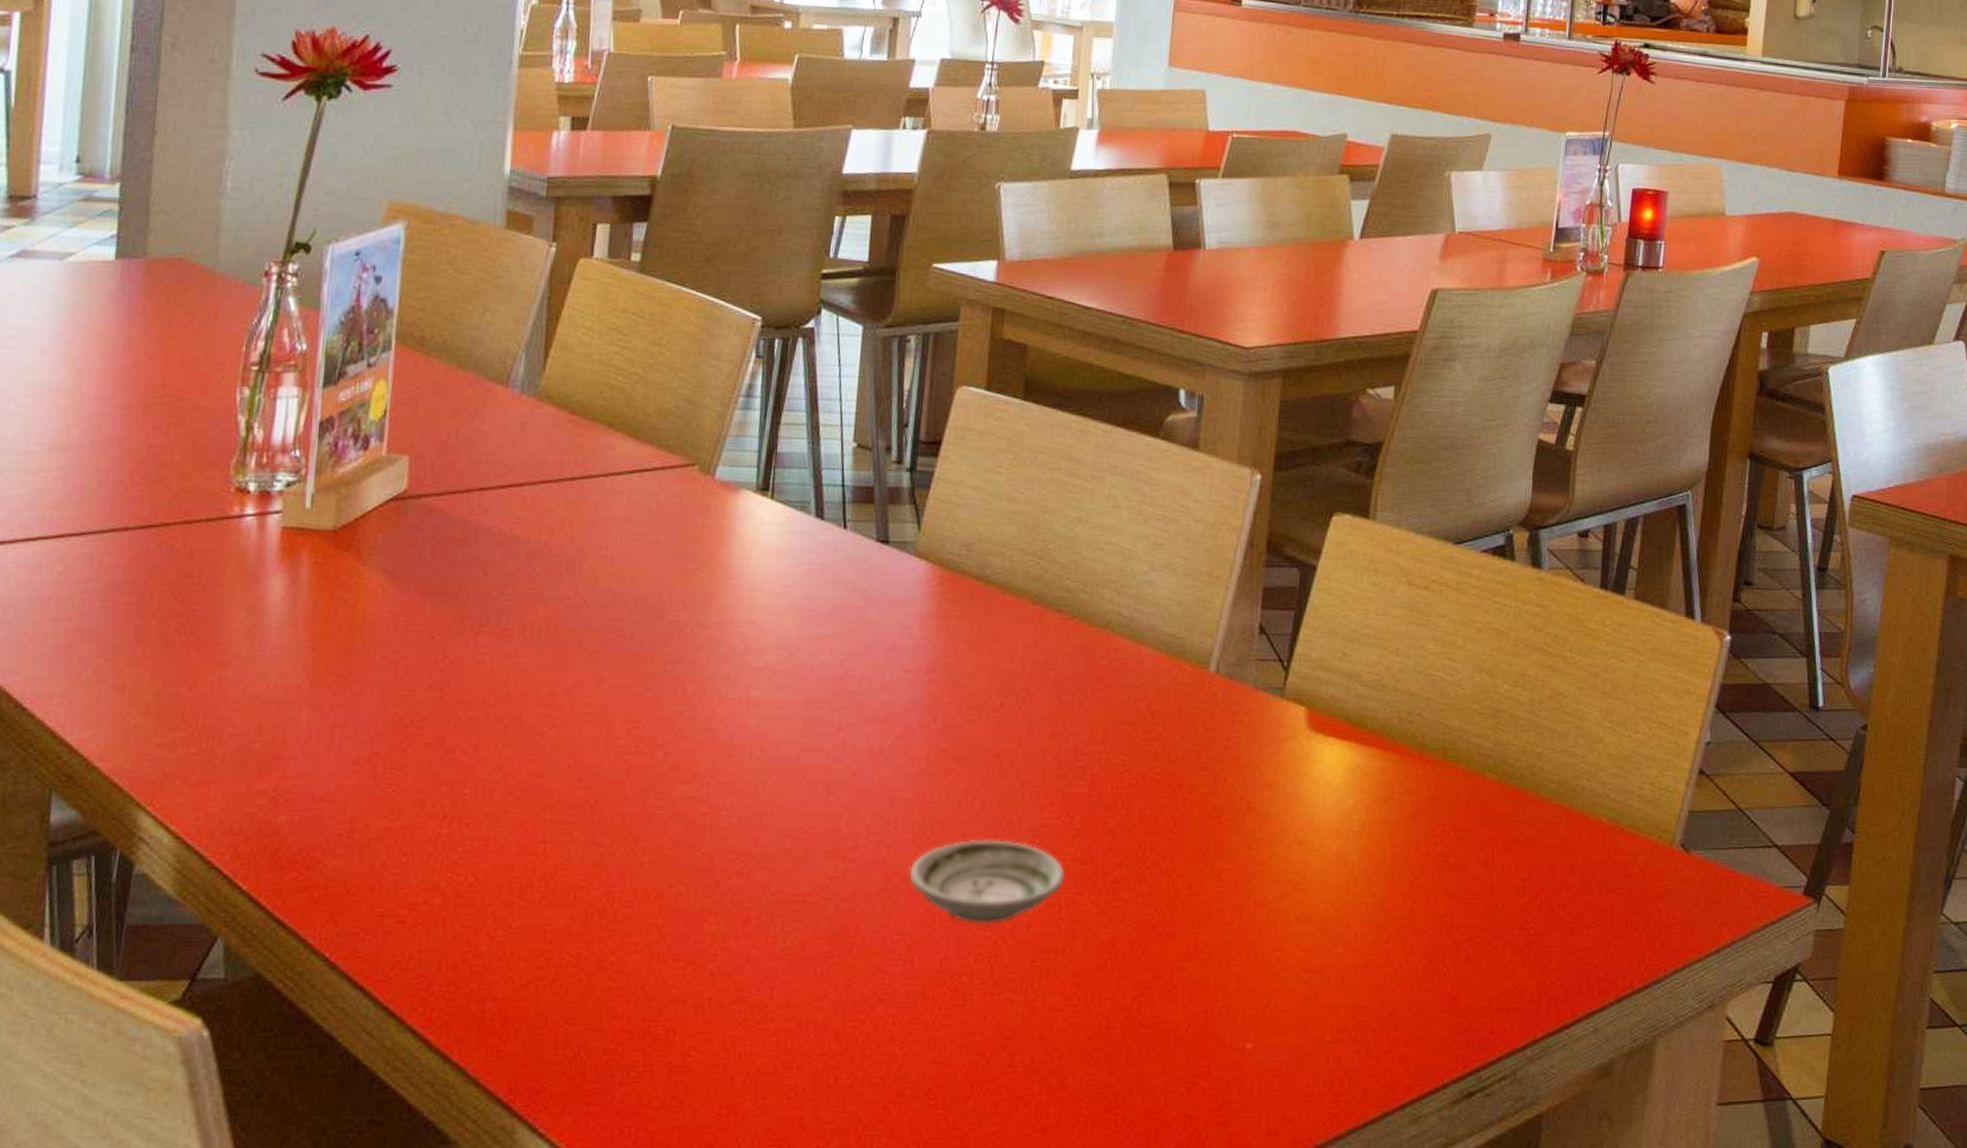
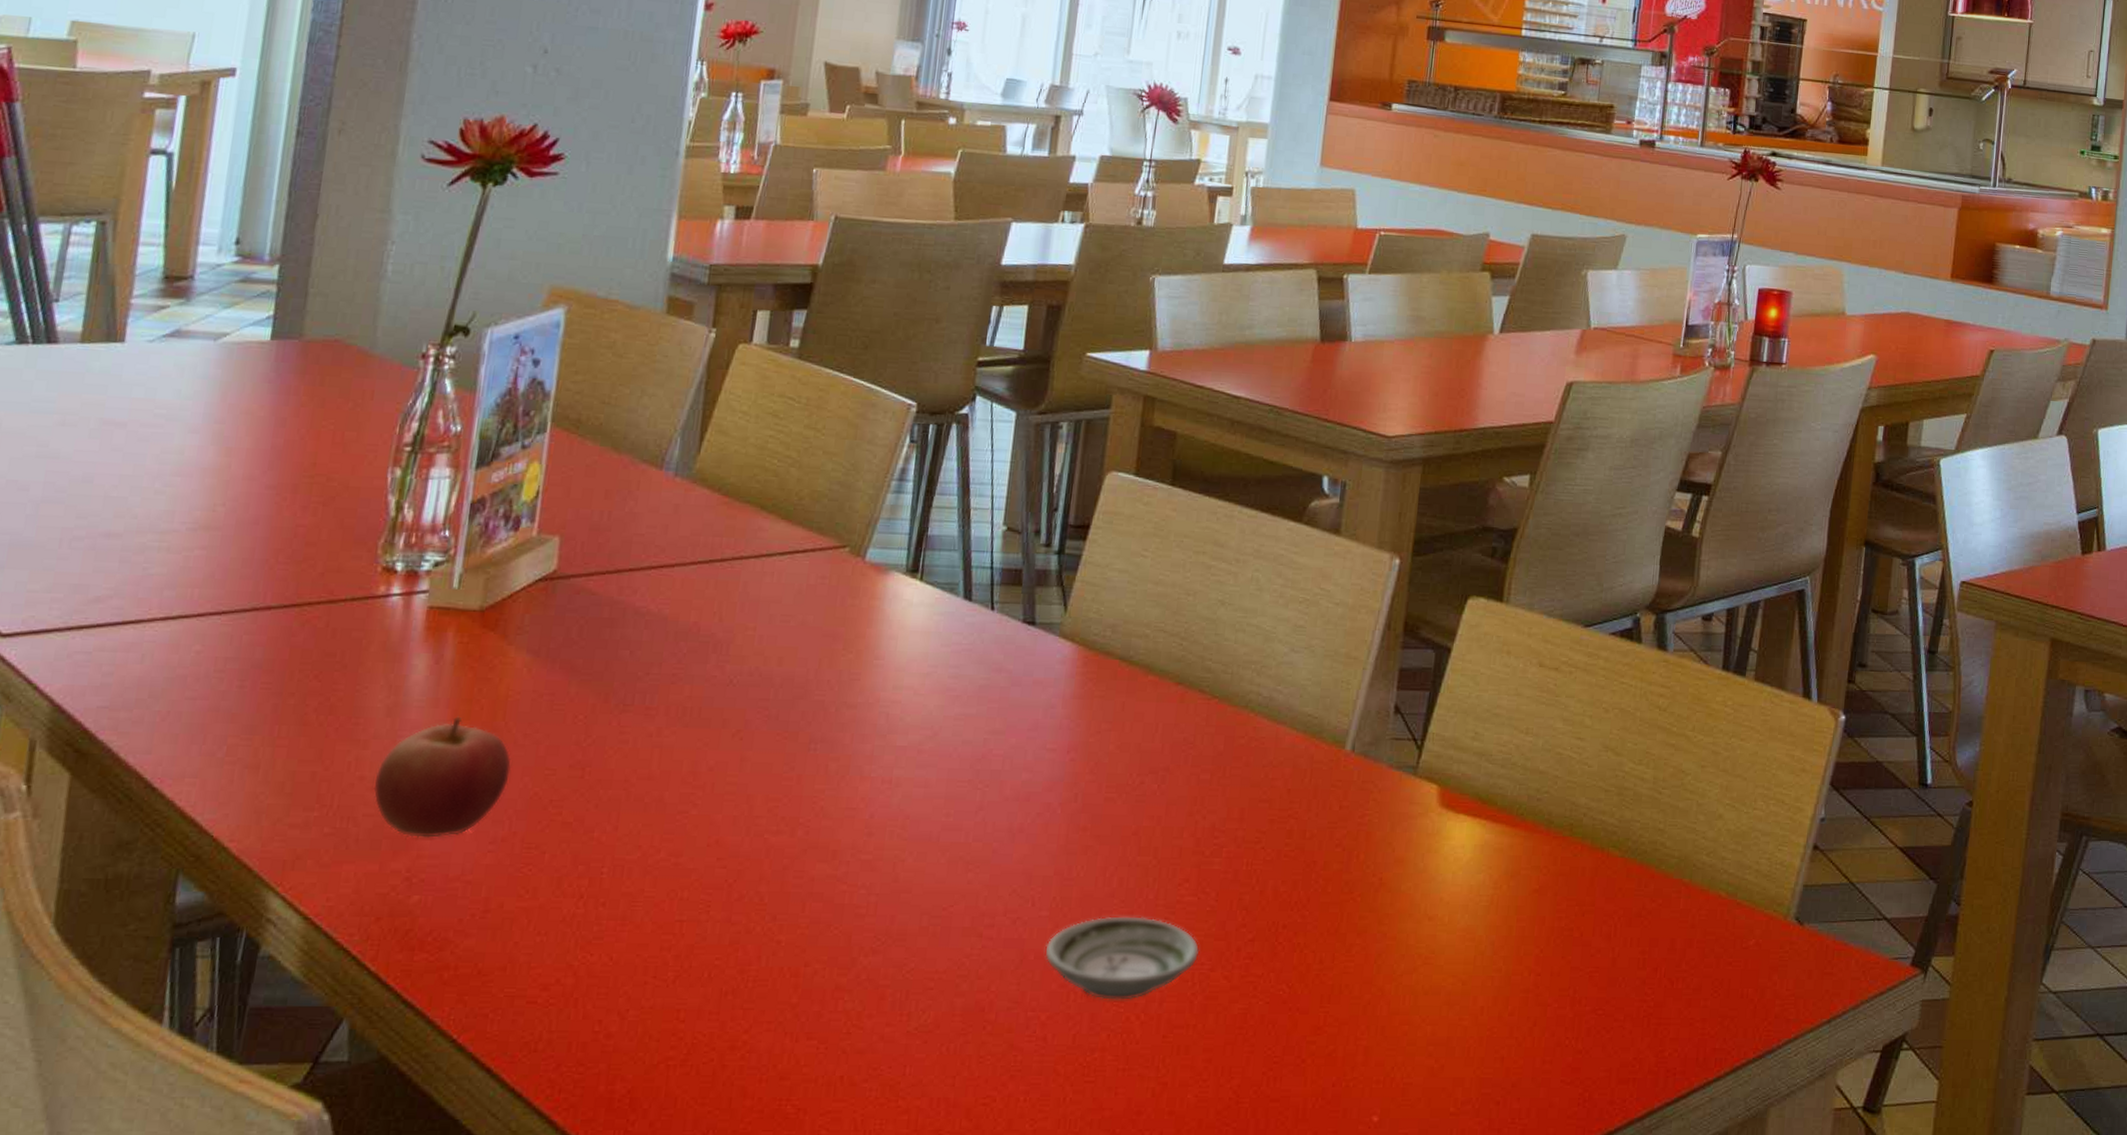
apple: none [237,637,371,758] -> present [373,716,512,838]

